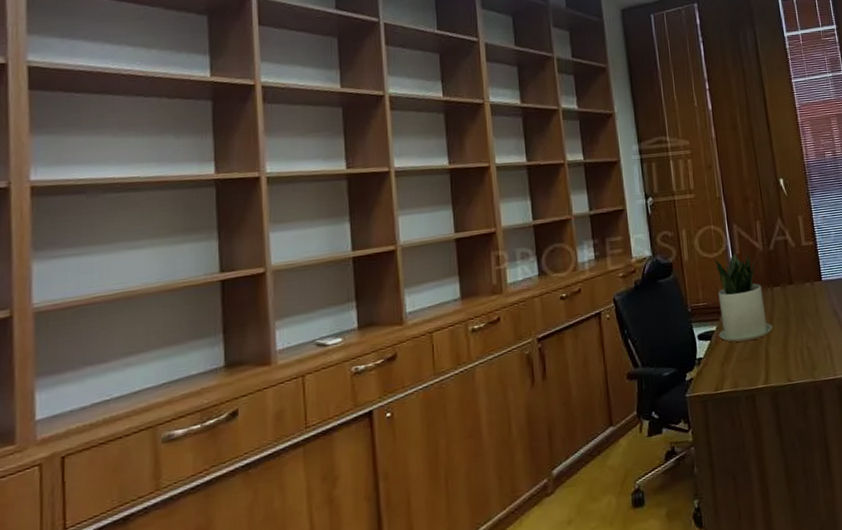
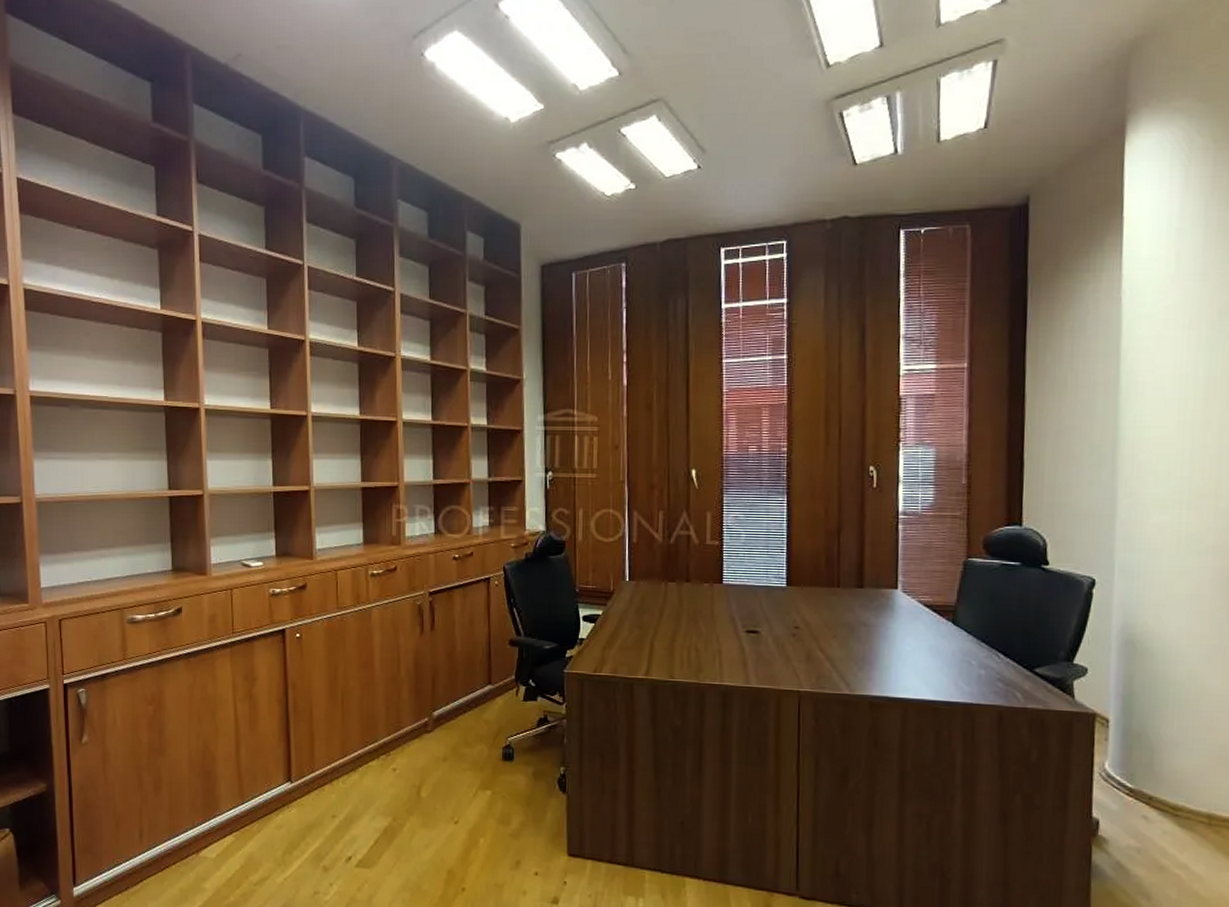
planter: present [715,253,773,343] -> none [604,541,661,631]

